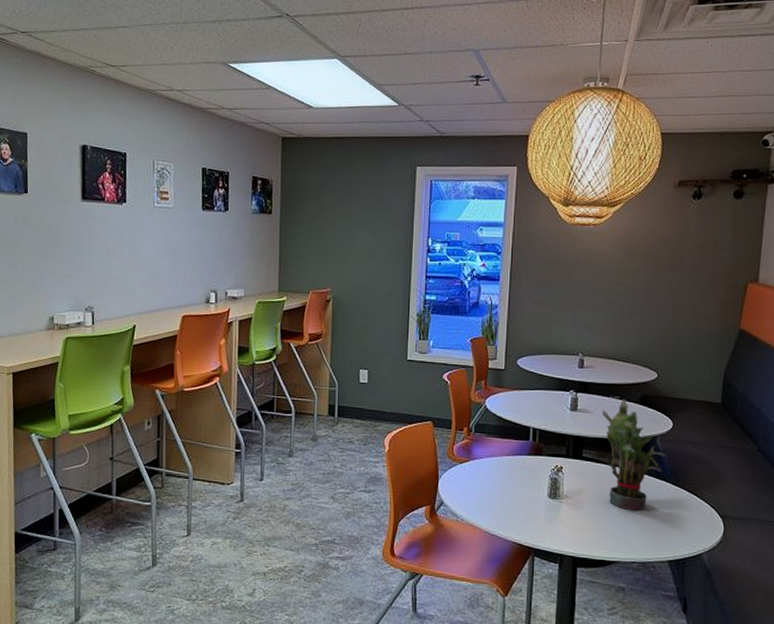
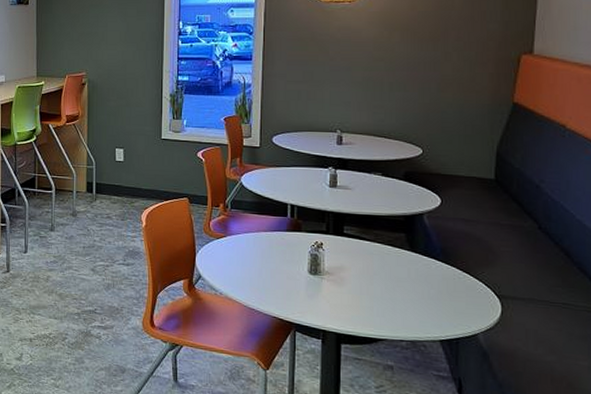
potted plant: present [602,398,666,511] -> none [364,175,434,289]

